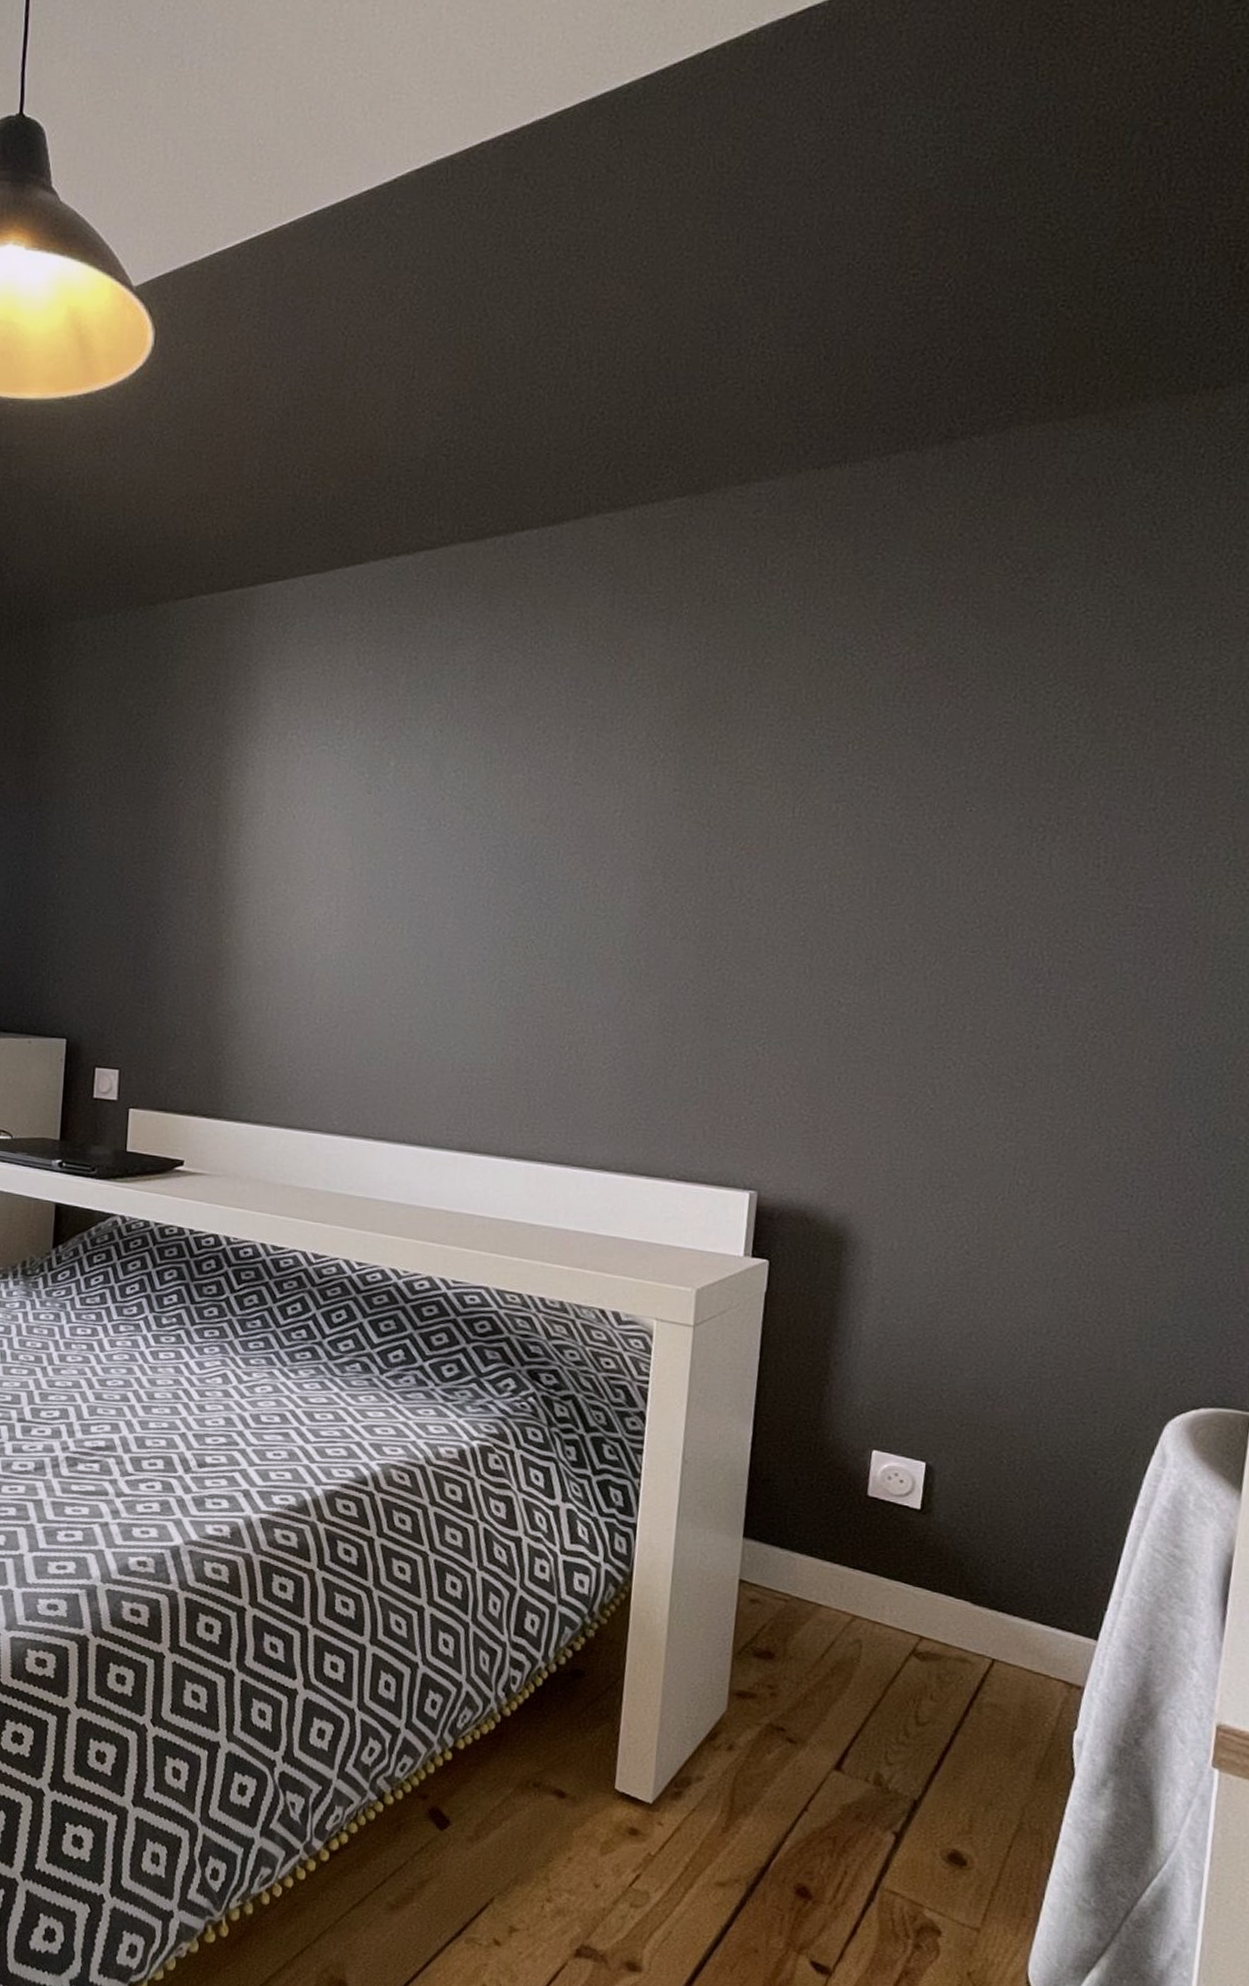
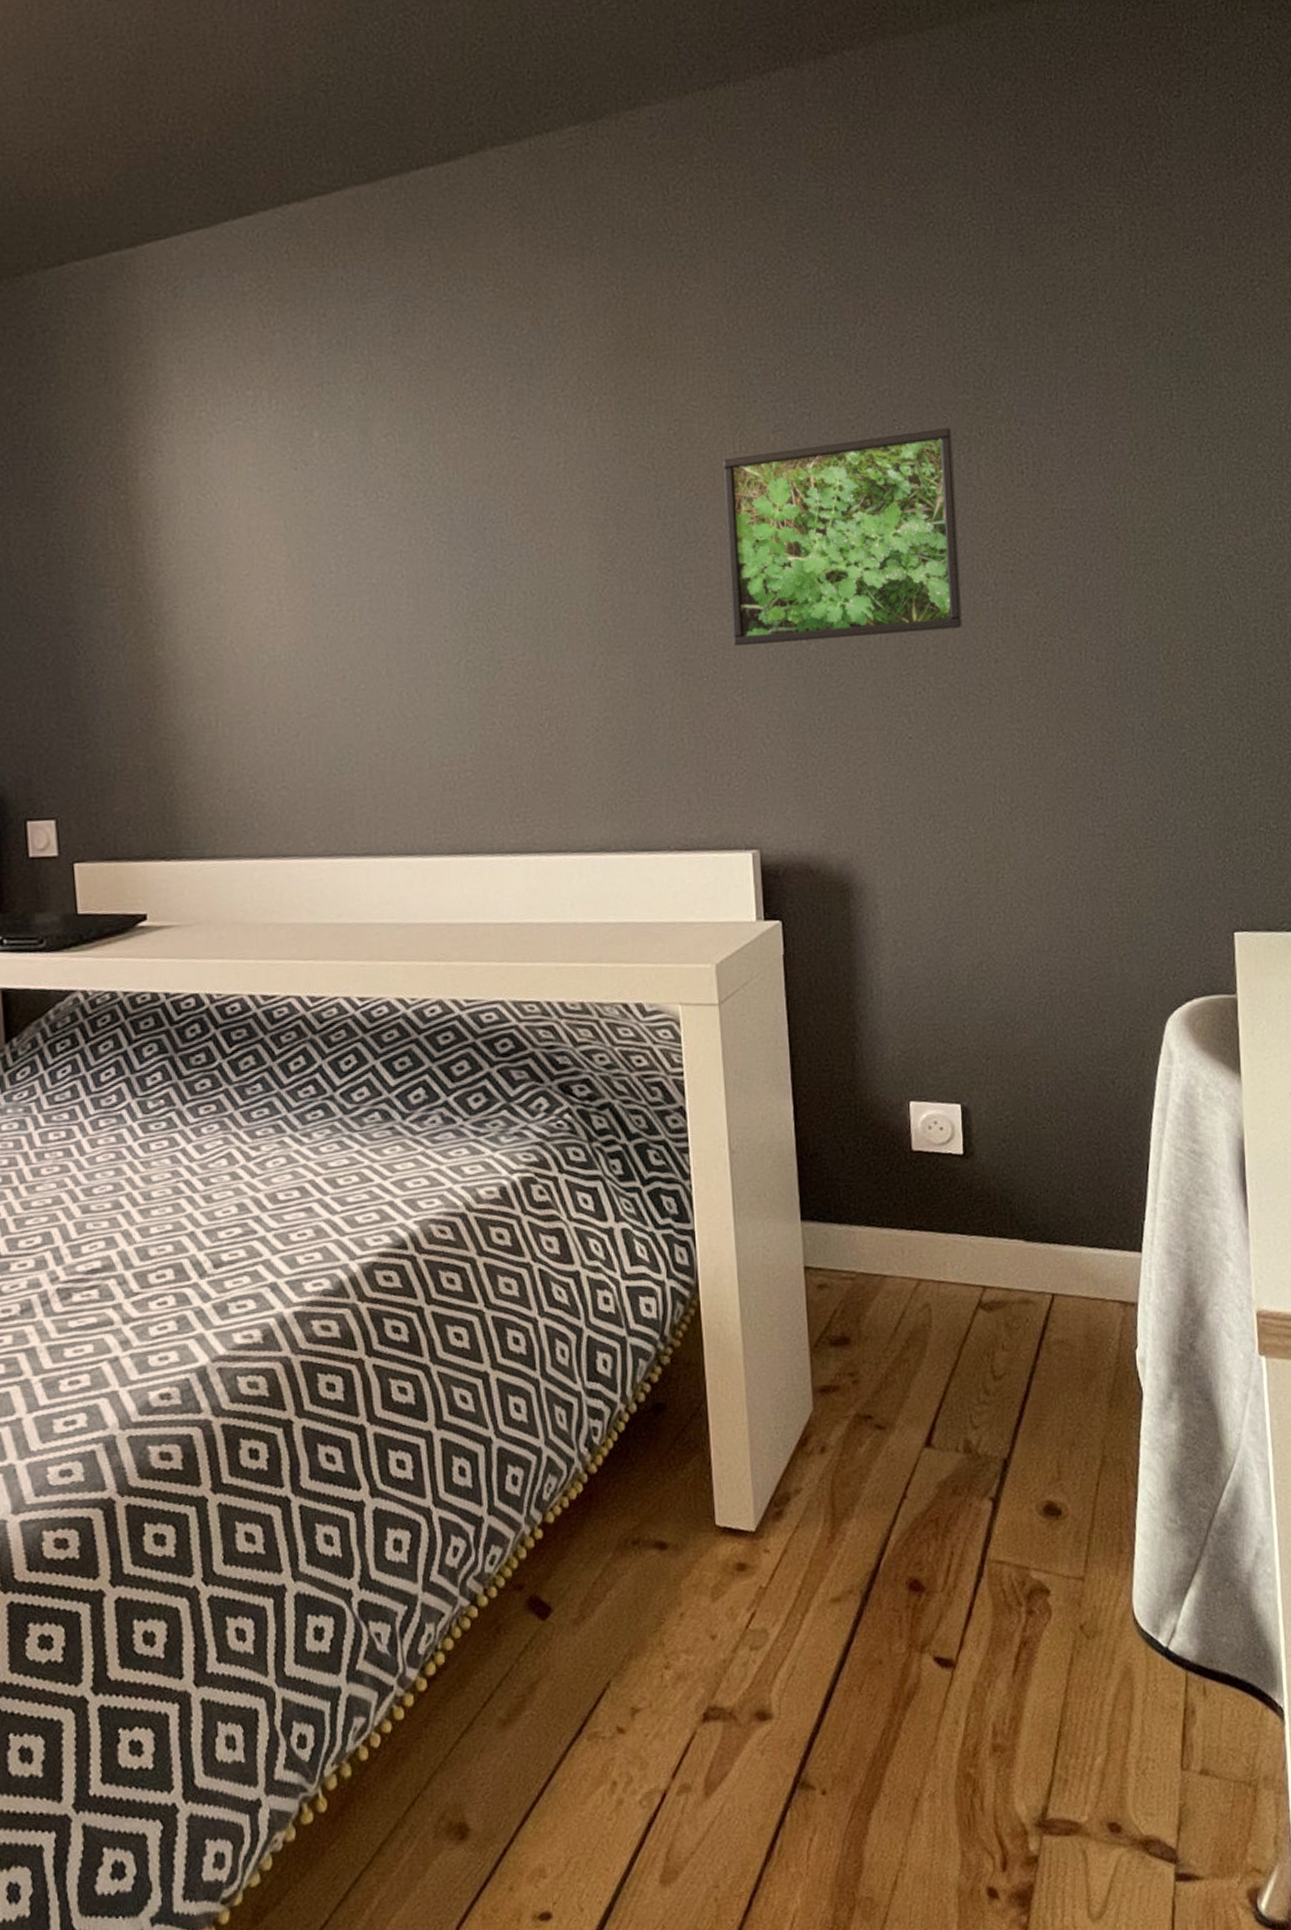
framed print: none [762,814,1028,1011] -> present [723,427,962,647]

